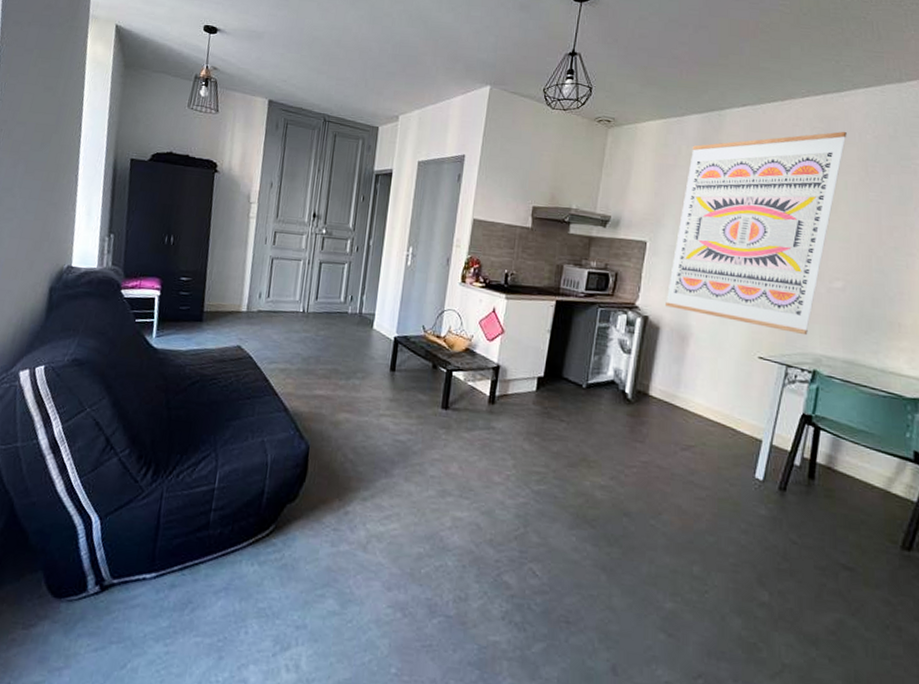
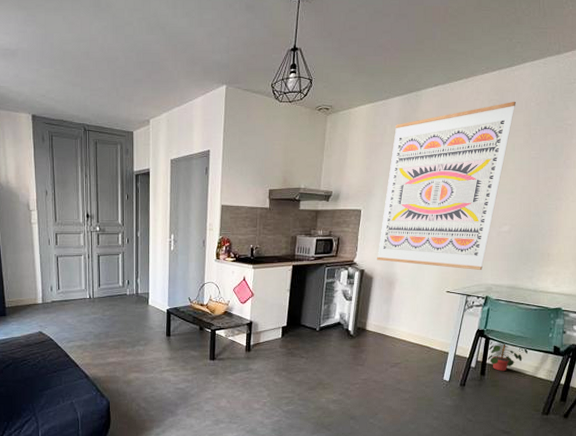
potted plant: none [817,431,876,478] -> present [487,340,528,372]

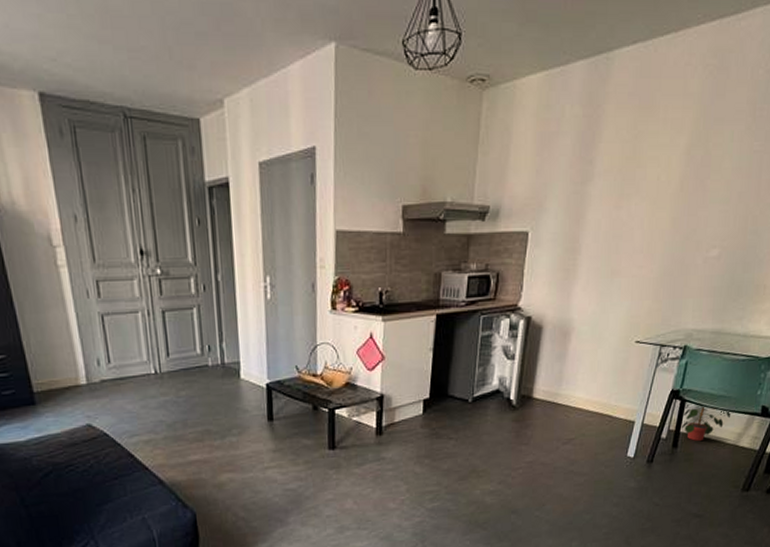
wall art: present [377,101,516,271] -> none [548,66,739,312]

